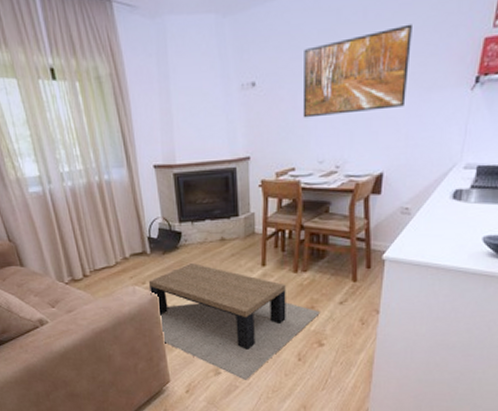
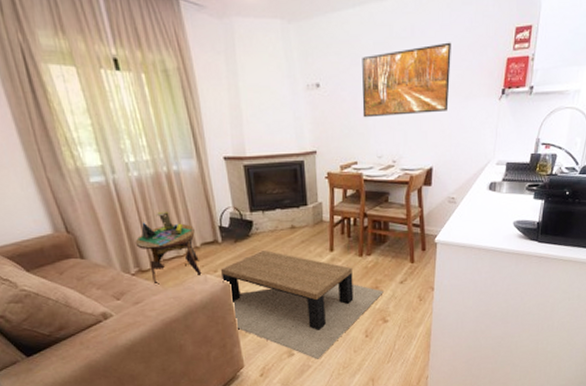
side table: none [68,221,130,296] -> present [135,211,202,286]

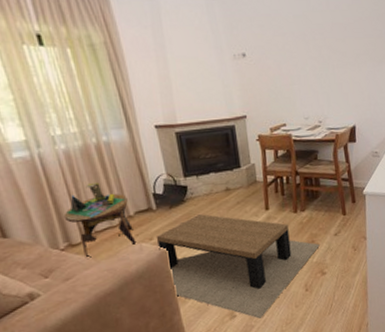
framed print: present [362,42,451,118] -> none [283,14,365,83]

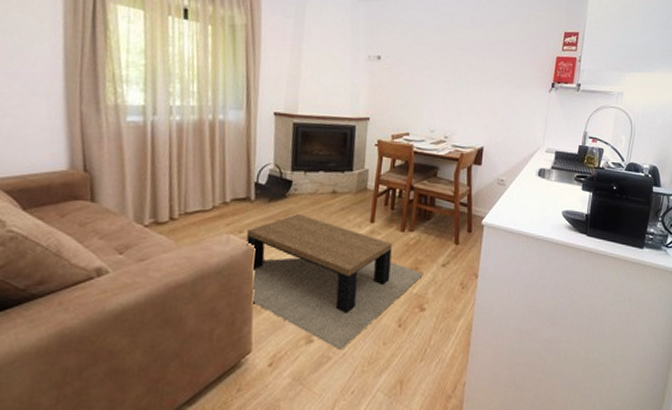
side table: present [64,182,137,260] -> none [158,159,228,242]

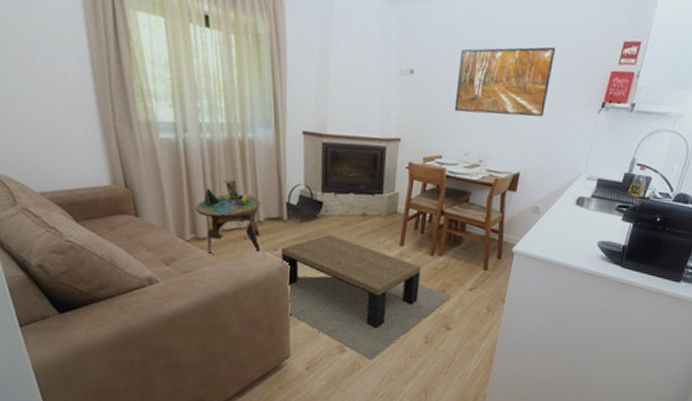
side table: none [158,159,228,242] -> present [195,178,261,257]
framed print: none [419,36,506,96] -> present [454,46,555,117]

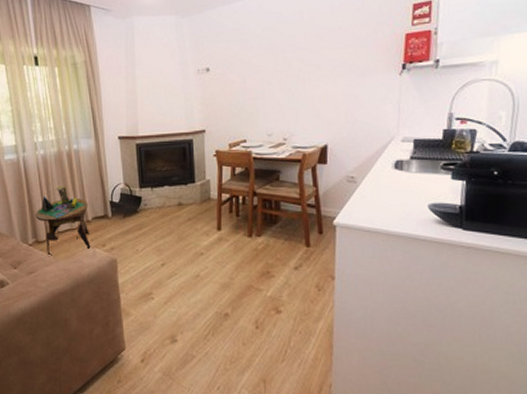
coffee table: present [280,235,451,360] -> none [108,227,276,349]
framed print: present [454,46,555,117] -> none [251,23,343,98]

